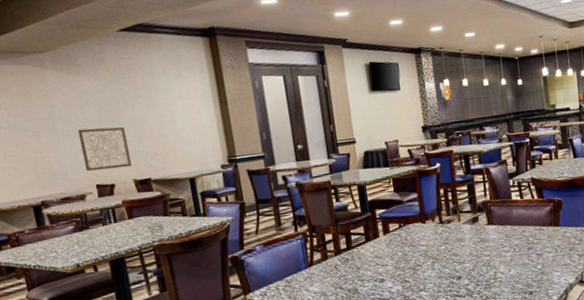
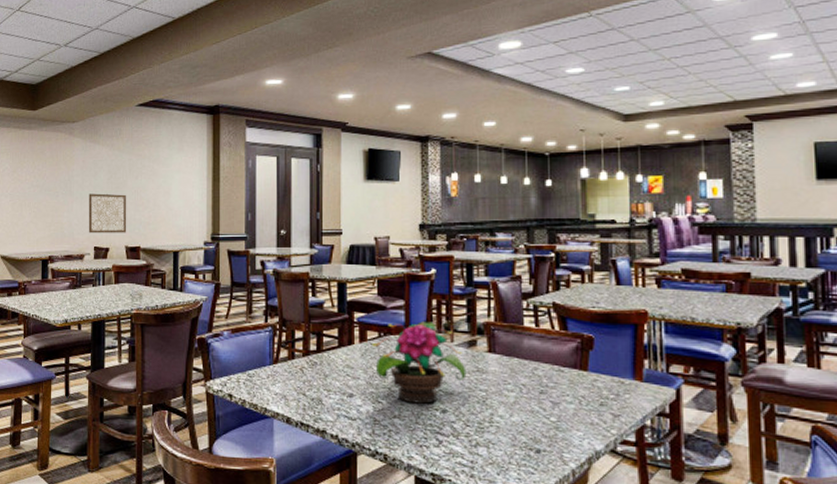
potted flower: none [394,207,474,277] -> present [372,321,467,404]

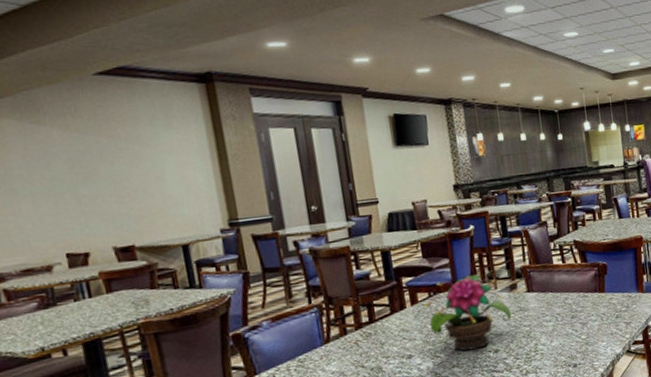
wall art: present [88,193,127,234] -> none [42,185,112,239]

